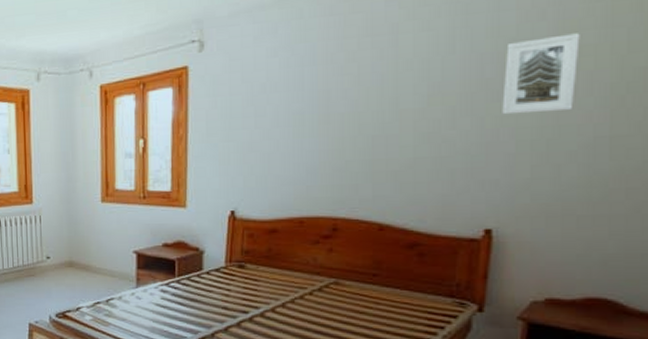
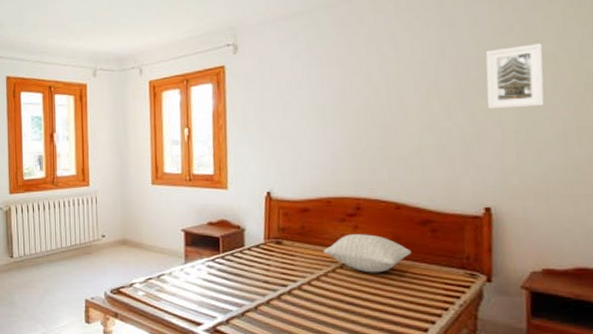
pillow: none [291,258,393,300] -> present [323,234,412,273]

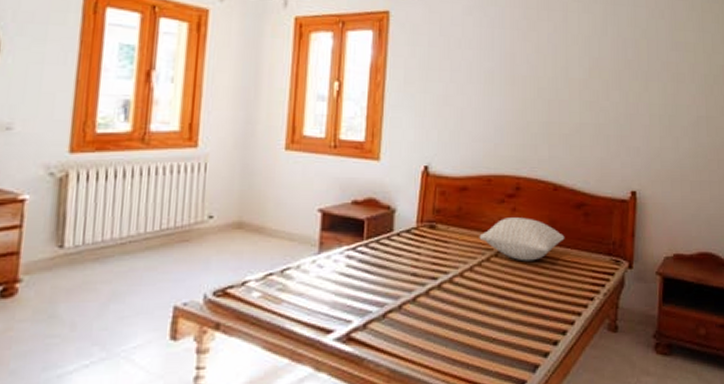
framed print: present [485,43,545,109] -> none [639,32,686,94]

